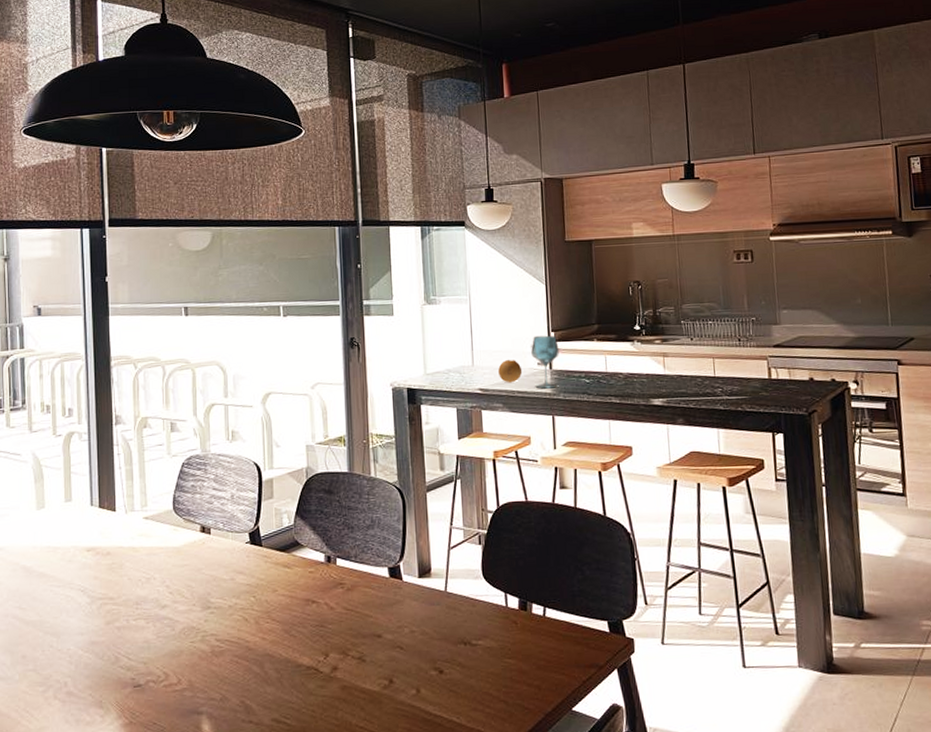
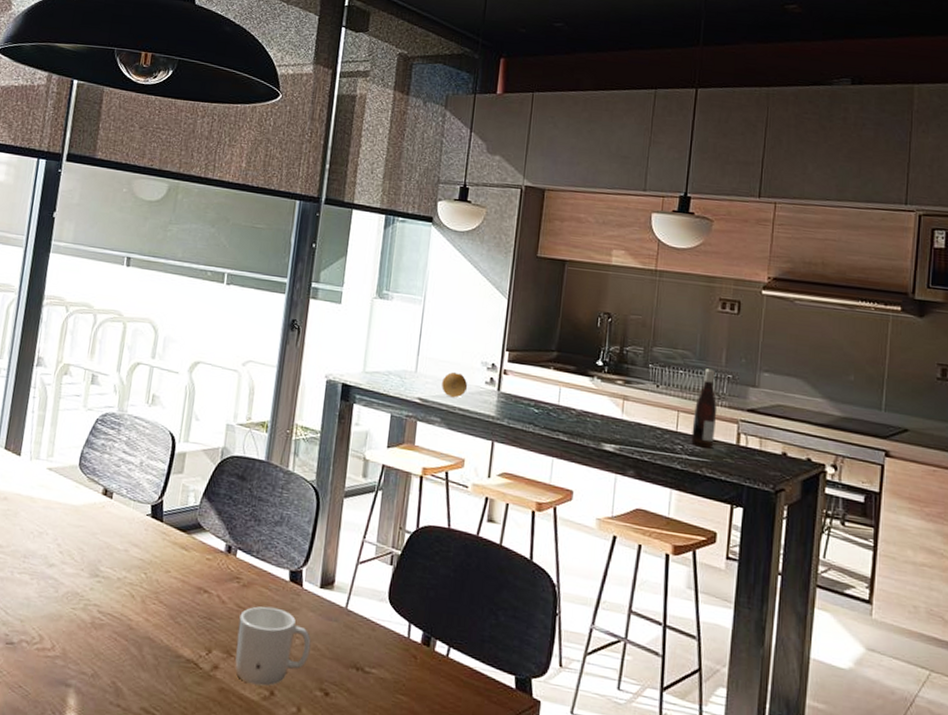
mug: none [349,603,420,677] -> present [234,606,311,686]
wine glass: present [531,335,559,389] -> none [478,352,511,412]
bottle: none [727,315,749,387] -> present [691,368,717,448]

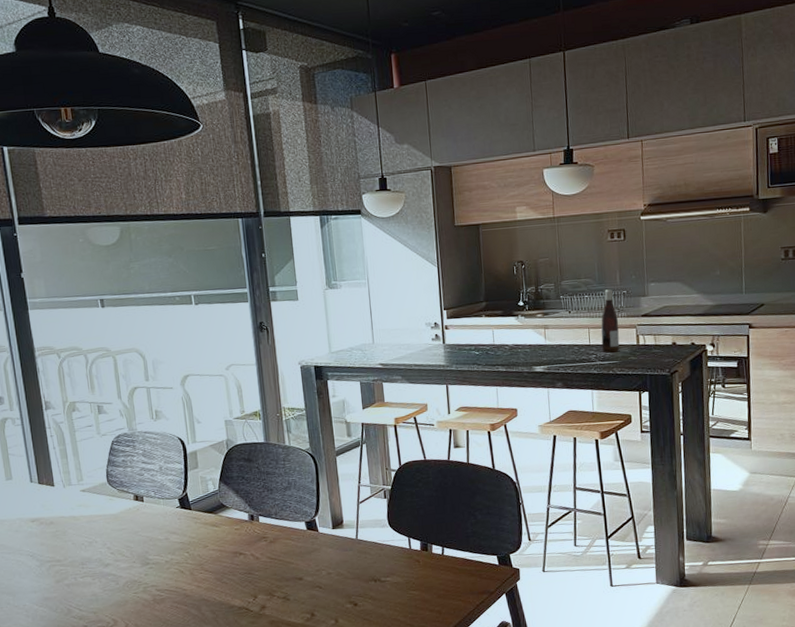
mug: present [234,606,311,686] -> none [273,552,336,613]
fruit: present [441,371,468,398] -> none [396,336,419,358]

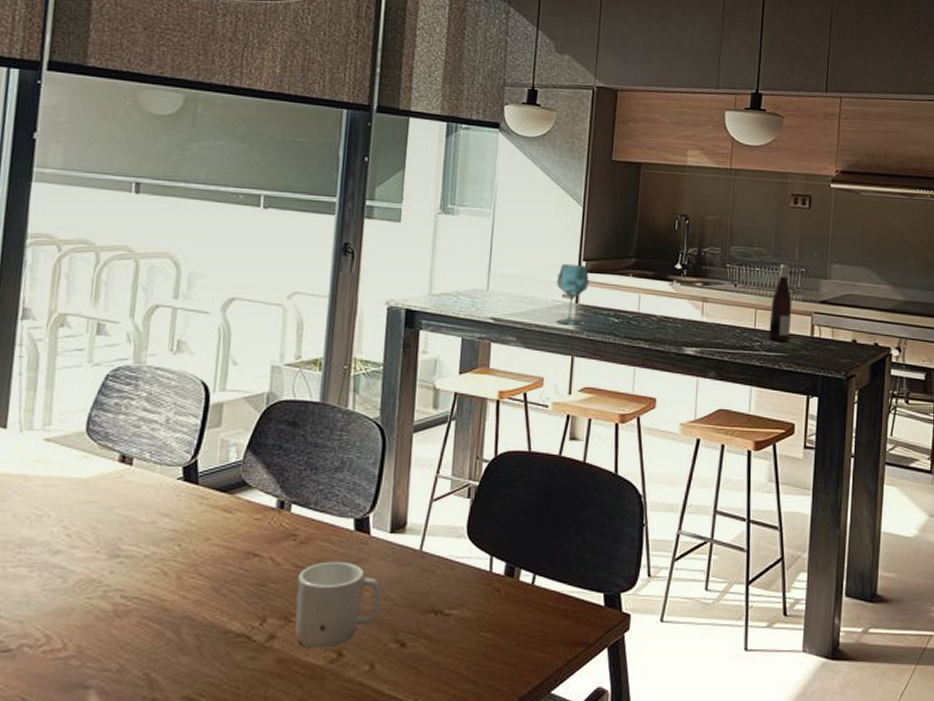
mug: none [273,552,336,613] -> present [294,561,383,649]
wine glass: none [426,313,451,362] -> present [556,263,589,325]

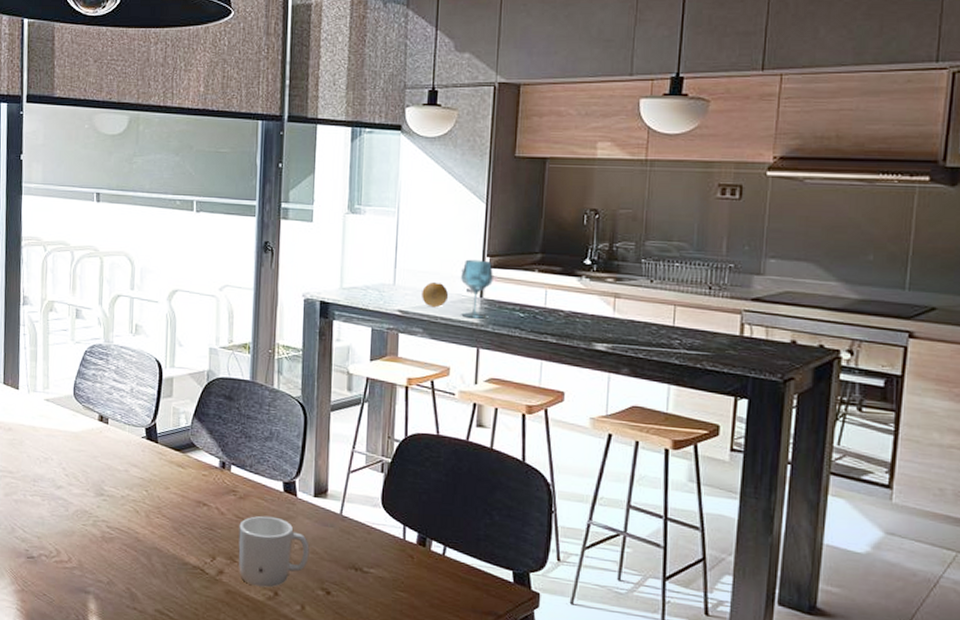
fruit: none [516,287,544,315] -> present [422,281,449,308]
bottle: present [769,264,792,343] -> none [690,259,718,341]

